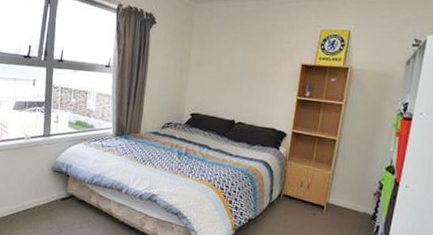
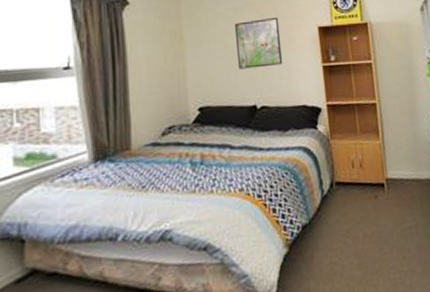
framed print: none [227,50,269,92] -> present [234,17,283,69]

